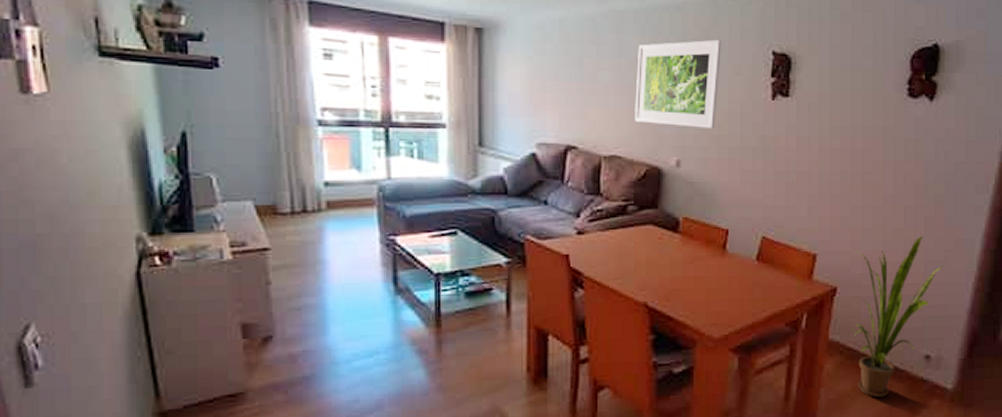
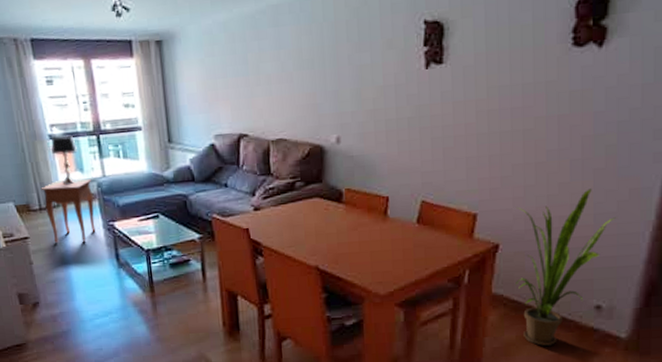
side table: none [297,179,372,259] -> present [41,179,96,243]
table lamp: none [318,123,356,184] -> present [50,135,77,184]
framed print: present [635,39,721,128] -> none [294,17,373,106]

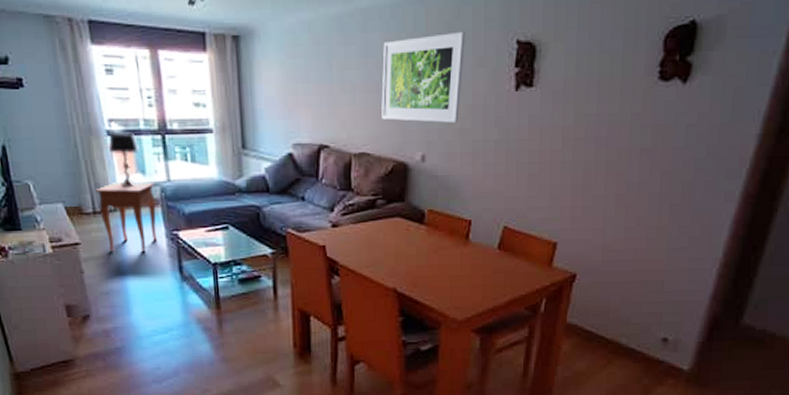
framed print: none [294,17,373,106] -> present [381,31,465,123]
house plant: present [516,188,617,346] -> none [590,223,688,376]

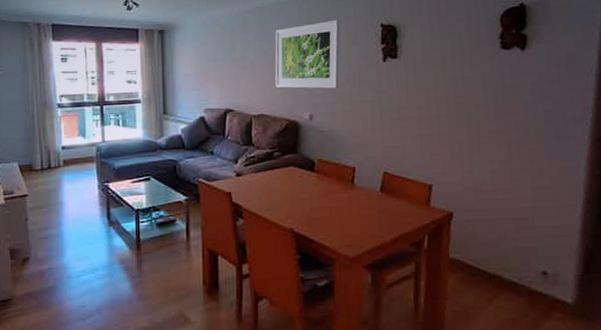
side table: present [95,182,157,251] -> none [45,143,92,201]
table lamp: present [108,132,139,187] -> none [58,104,82,148]

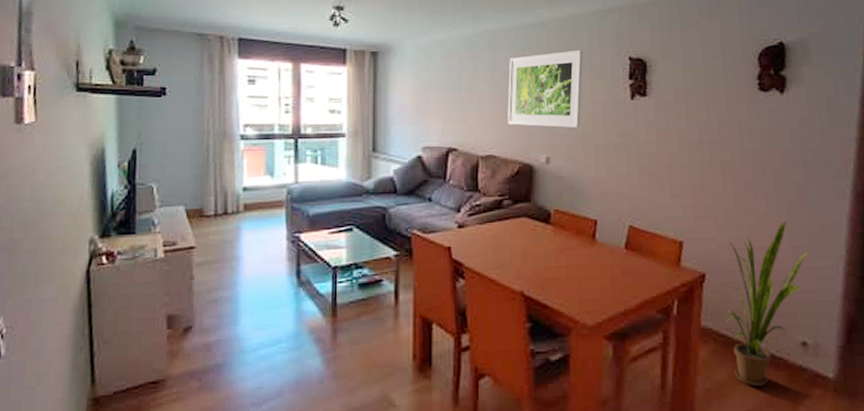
house plant: none [466,165,552,310] -> present [720,221,812,387]

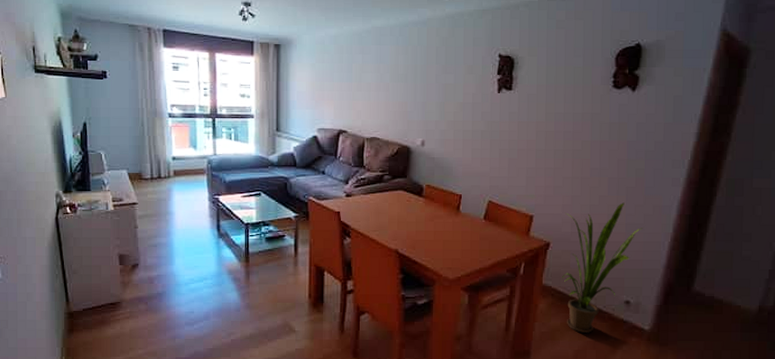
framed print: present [508,49,583,128] -> none [390,46,458,116]

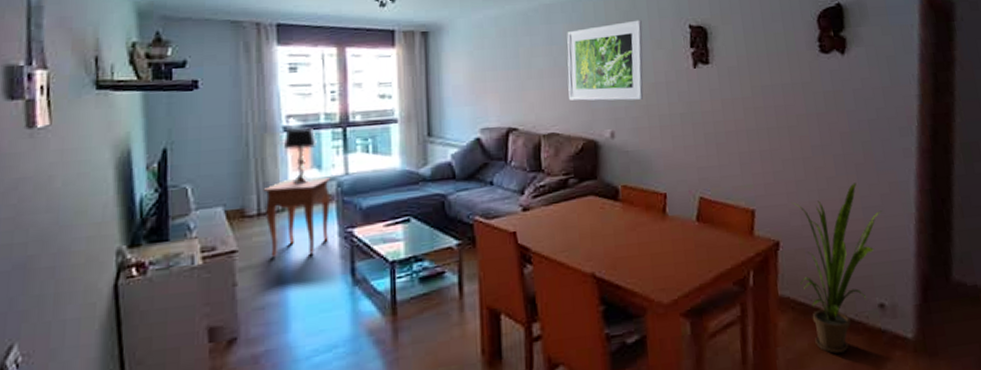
side table: none [155,155,203,212] -> present [263,177,331,257]
table lamp: none [169,115,193,158] -> present [283,127,317,184]
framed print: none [390,46,458,116] -> present [567,20,644,101]

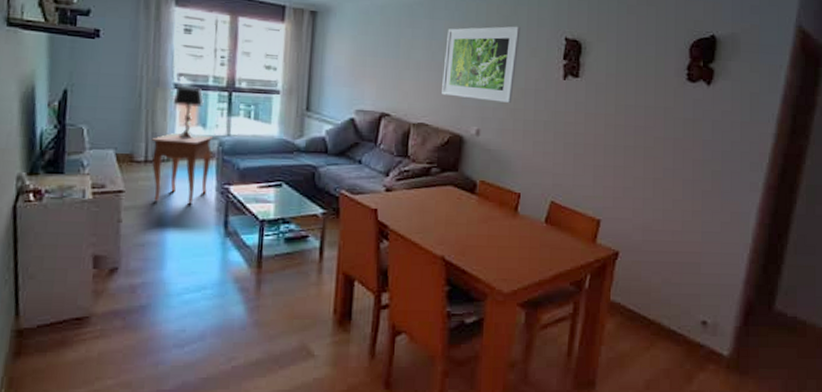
house plant: present [792,182,883,354] -> none [632,208,721,359]

